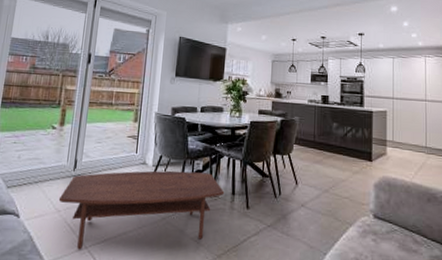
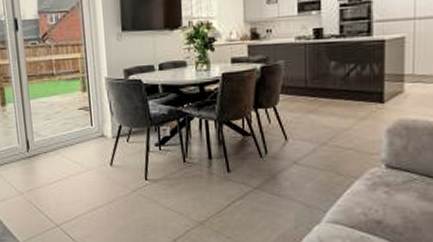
coffee table: present [58,171,225,250] -> none [18,138,200,229]

